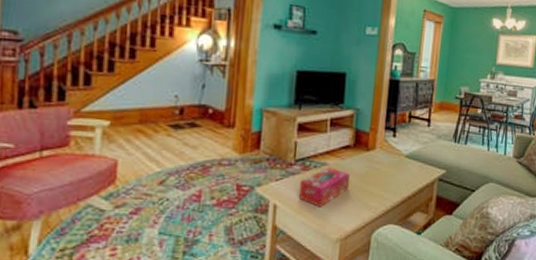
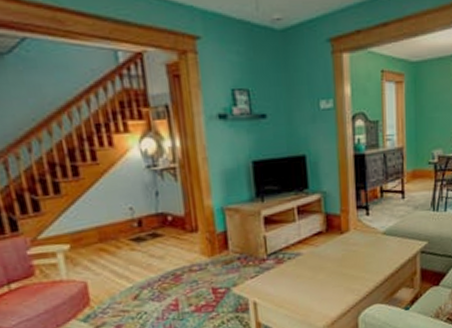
tissue box: present [298,167,350,207] -> none [275,256,327,298]

